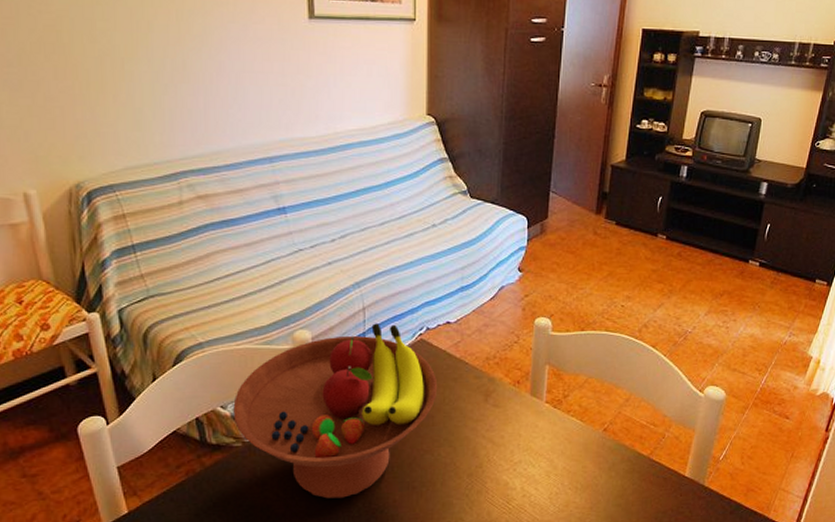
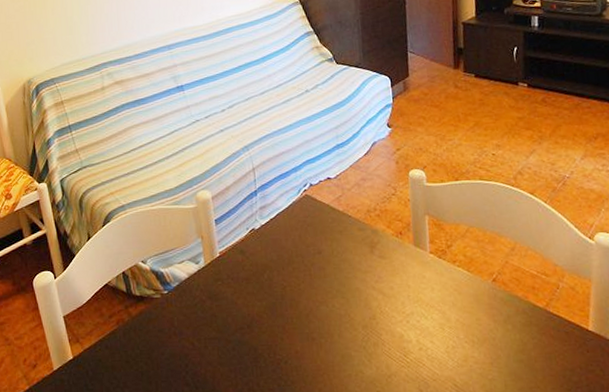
fruit bowl: present [233,323,438,499] -> none [151,182,326,349]

